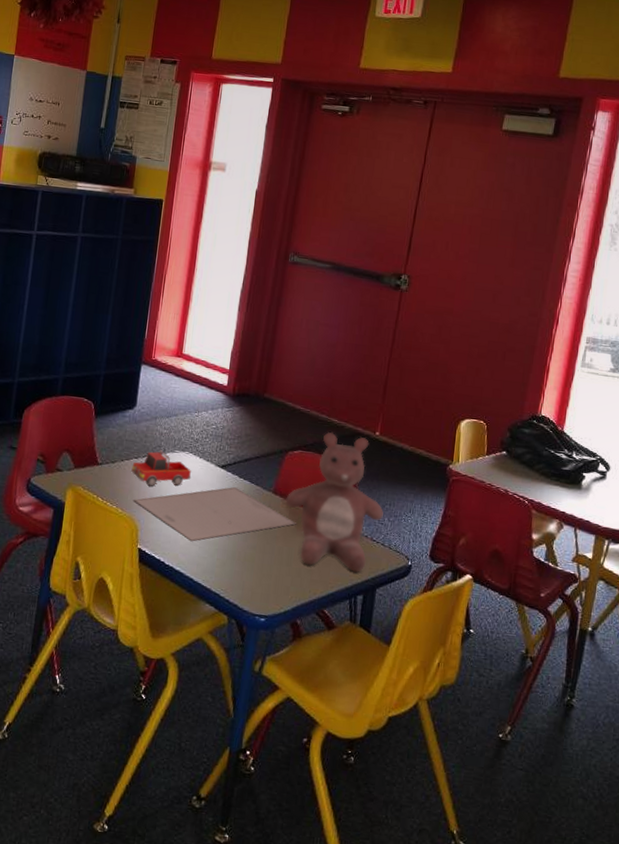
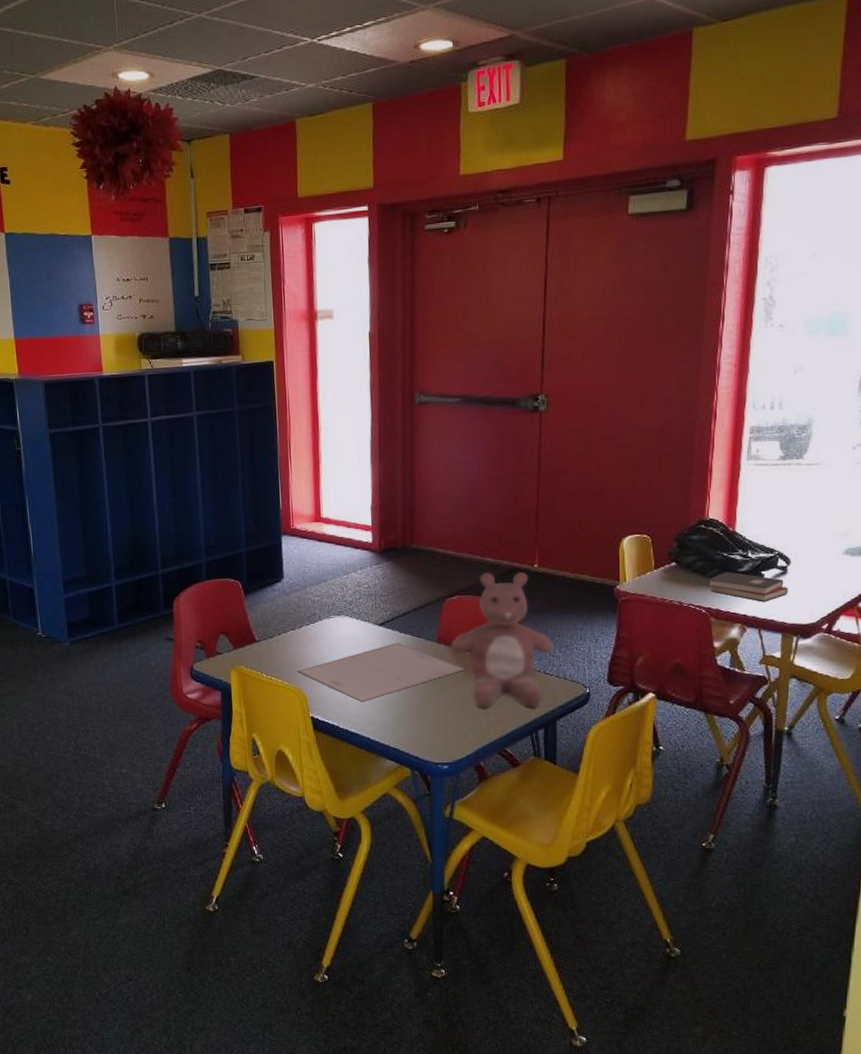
toy truck: present [131,450,191,486] -> none [290,618,352,655]
hardback book: none [534,468,605,503] -> present [708,571,788,603]

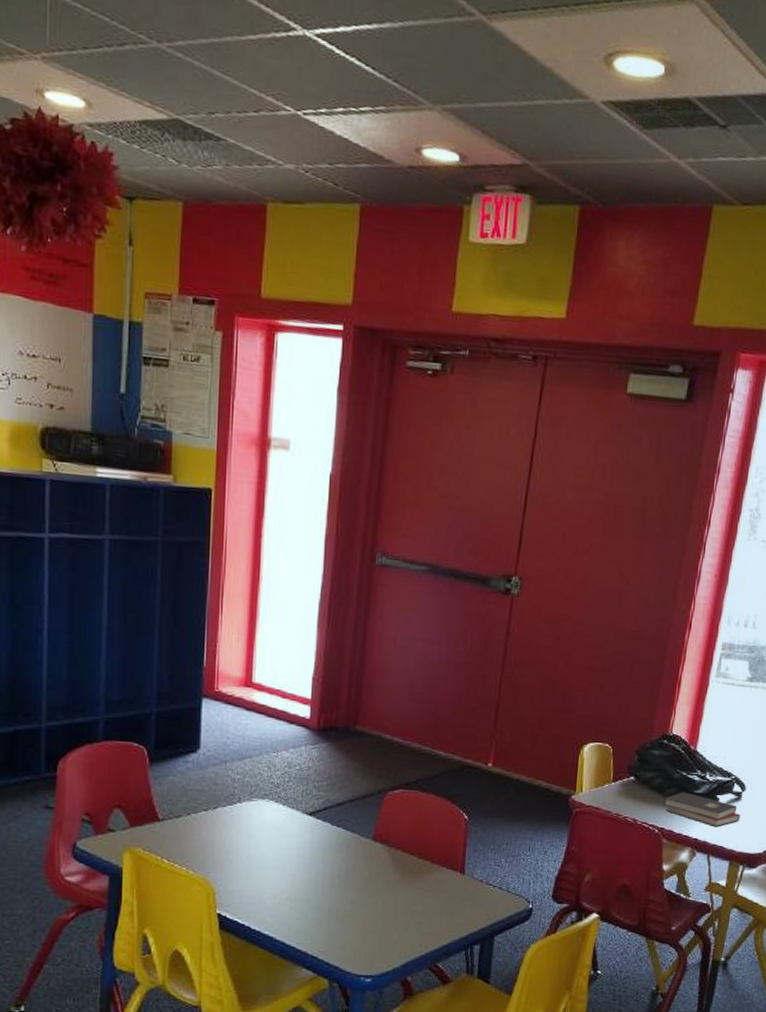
paper: present [298,643,465,703] -> none [207,836,401,902]
stuffed animal: present [450,571,554,708] -> none [387,766,500,920]

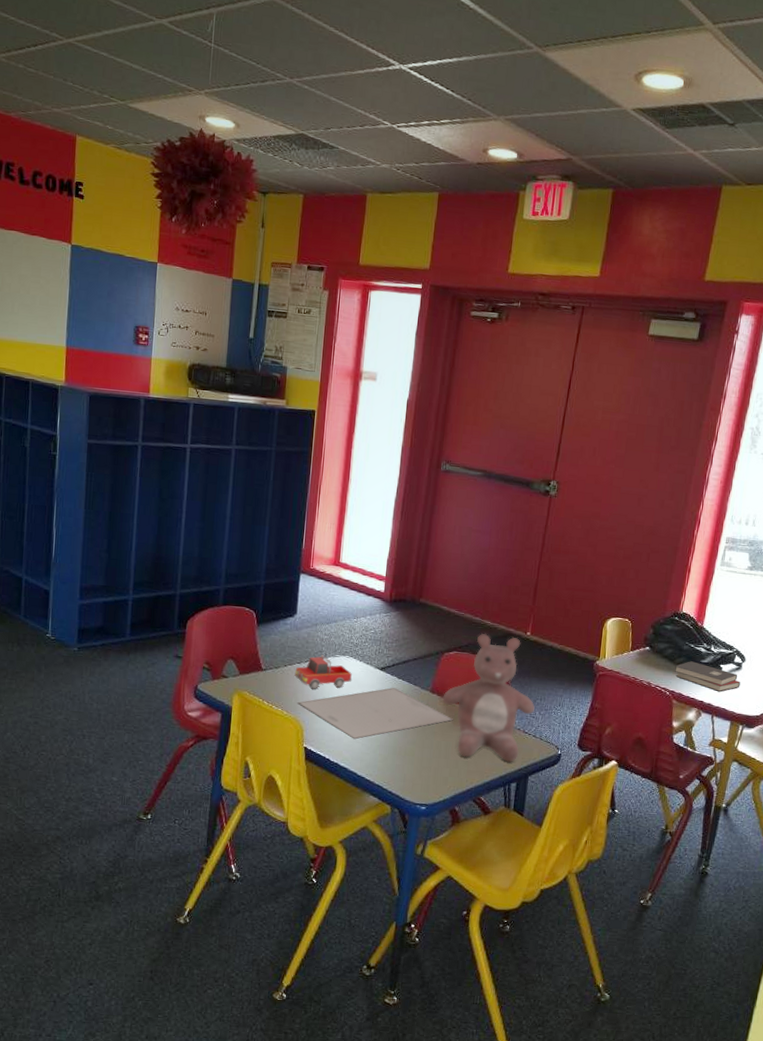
toy truck: none [201,799,275,842] -> present [294,655,352,689]
paper: none [207,836,401,902] -> present [298,688,453,740]
stuffed animal: none [387,766,500,920] -> present [442,633,535,762]

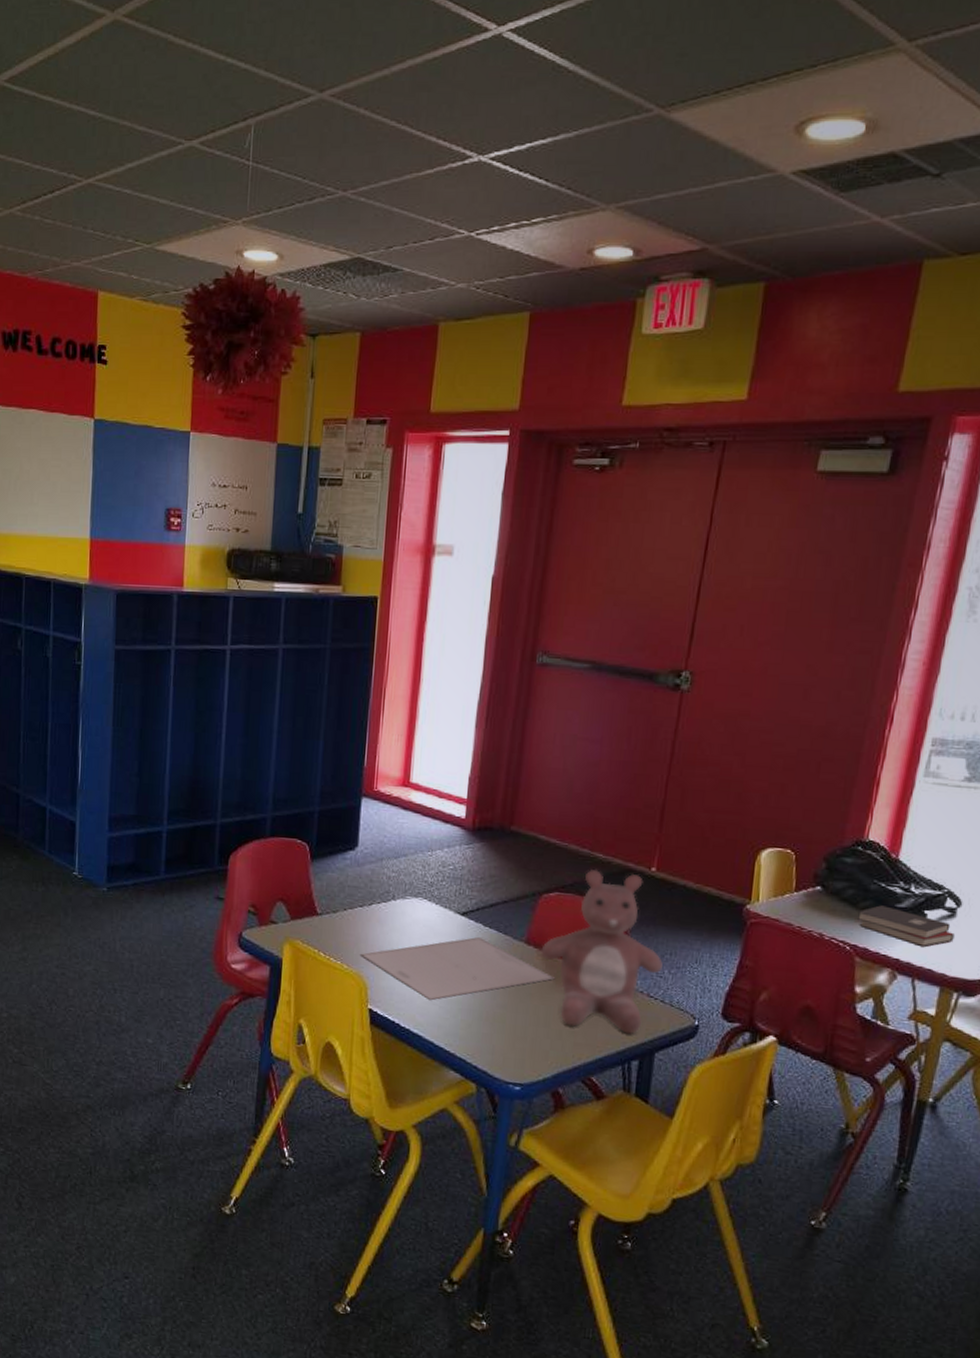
toy truck: present [294,655,352,689] -> none [356,896,427,938]

